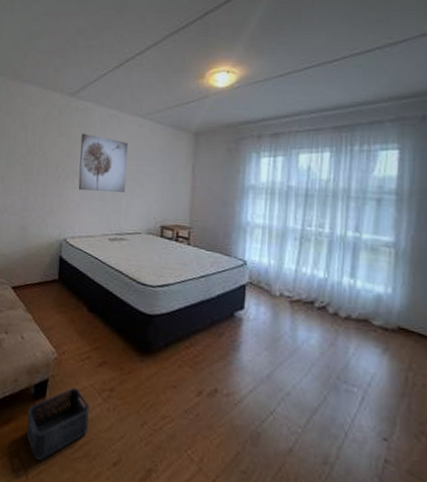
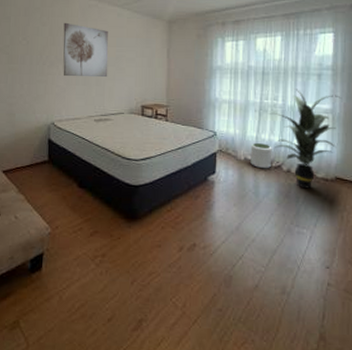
storage bin: present [26,387,91,461] -> none [25,257,85,327]
plant pot: none [287,277,315,309] -> present [250,143,272,169]
indoor plant: none [312,215,408,338] -> present [268,89,341,189]

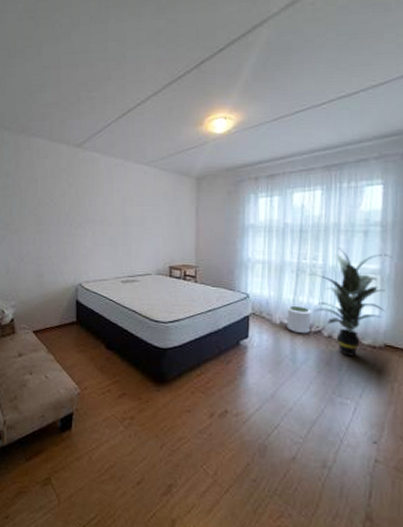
wall art: present [63,22,109,78] -> none [89,182,135,238]

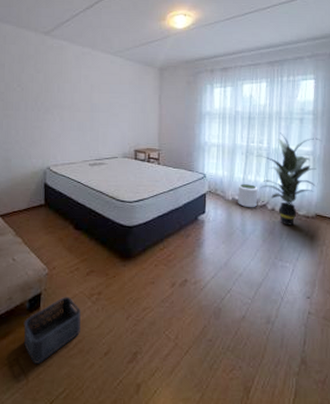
storage bin: none [56,418,114,486] -> present [24,296,82,364]

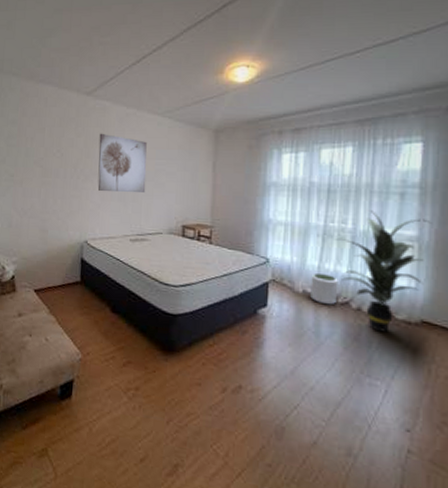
storage bin: present [24,296,82,364] -> none [54,387,117,459]
wall art: none [57,69,102,123] -> present [97,133,147,194]

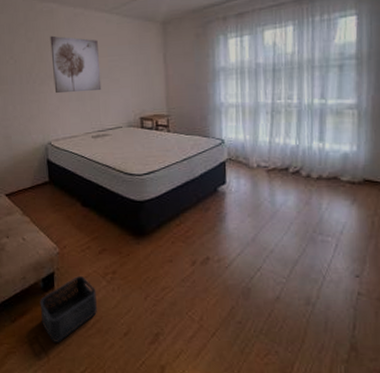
storage bin: none [54,387,117,459] -> present [39,275,97,342]
plant pot: present [310,274,338,305] -> none [263,148,289,176]
indoor plant: present [334,210,431,333] -> none [282,84,368,194]

